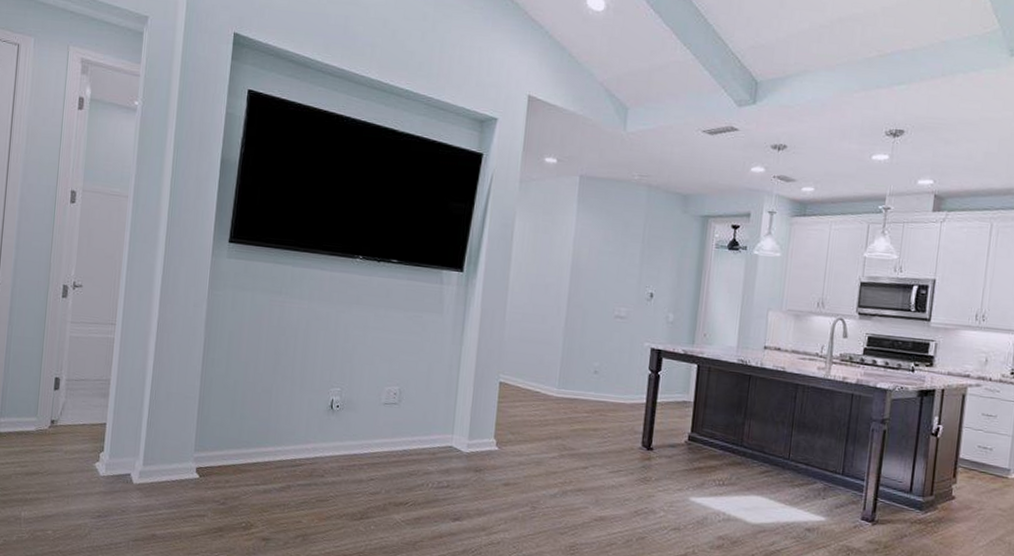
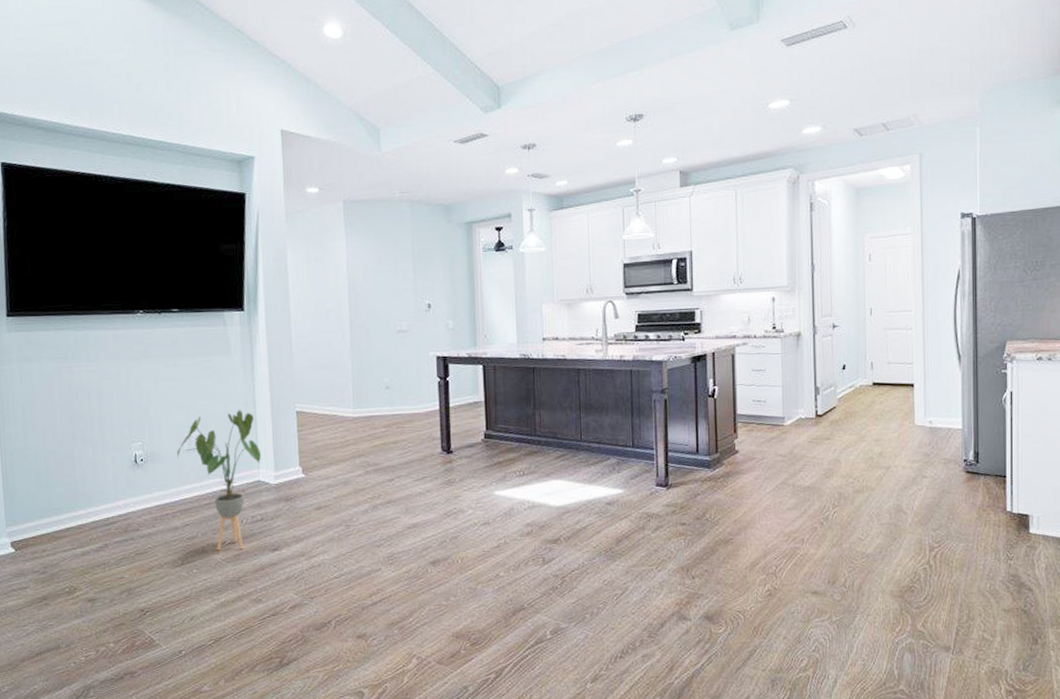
house plant: none [373,371,458,514] -> present [177,410,262,551]

